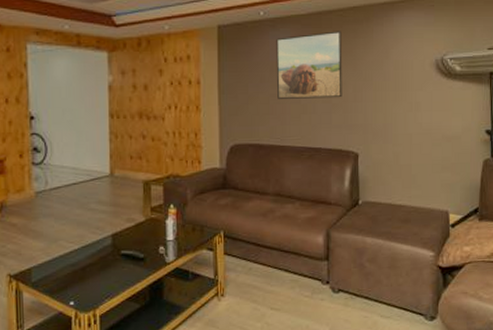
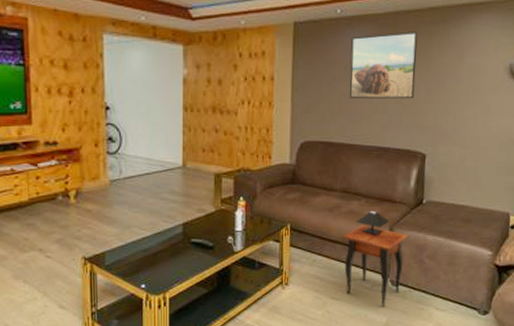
side table: none [278,214,346,316] -> present [342,211,409,306]

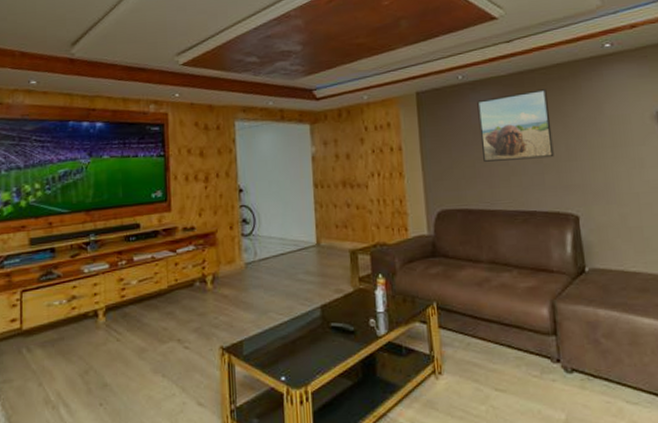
side table: present [342,211,409,306] -> none [497,283,576,399]

